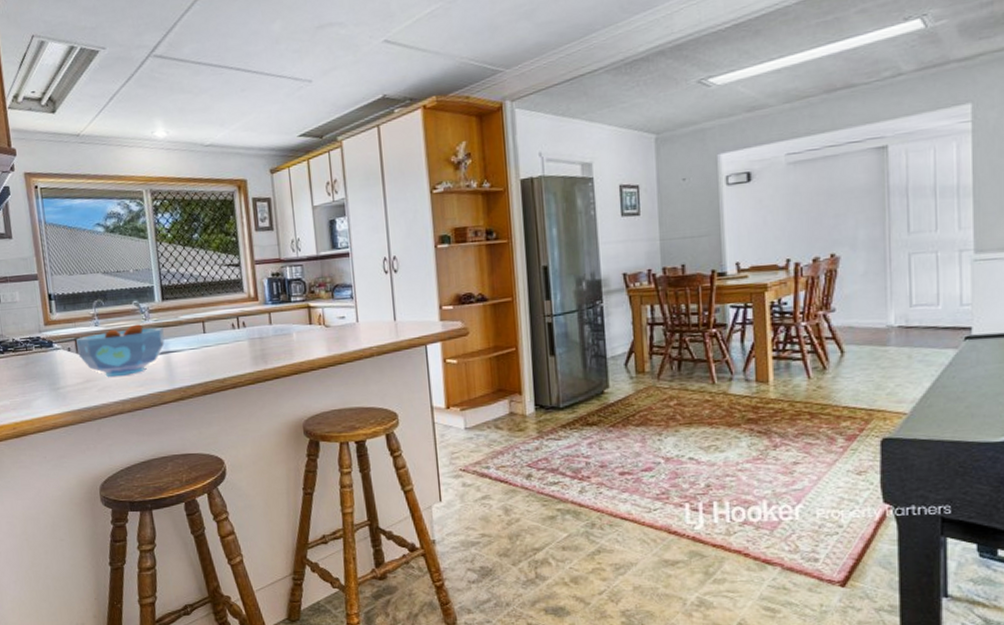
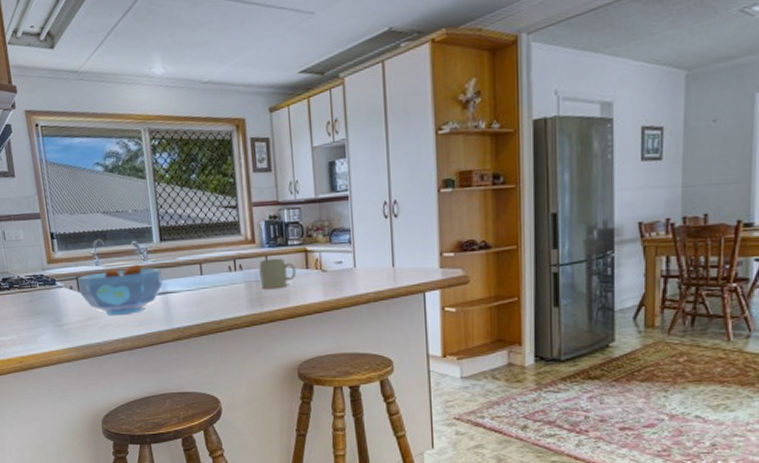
mug: none [262,314,300,346] -> present [259,258,297,290]

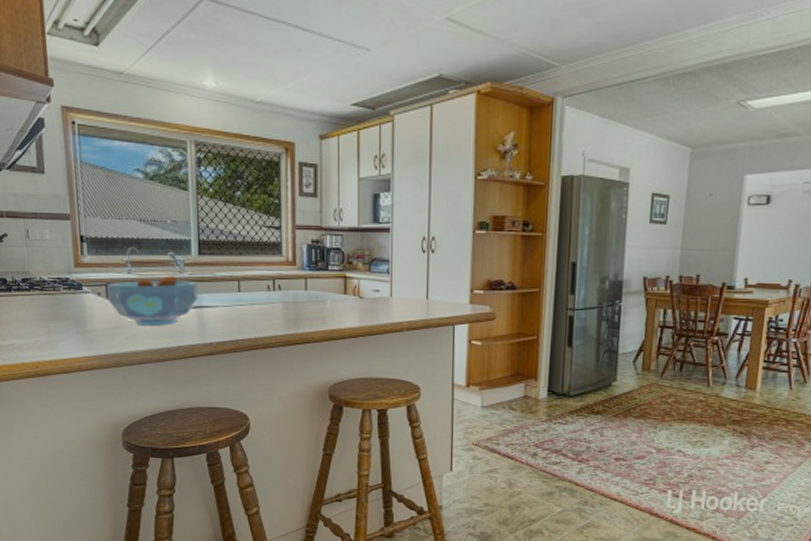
mug: present [259,258,297,290] -> none [298,281,335,312]

